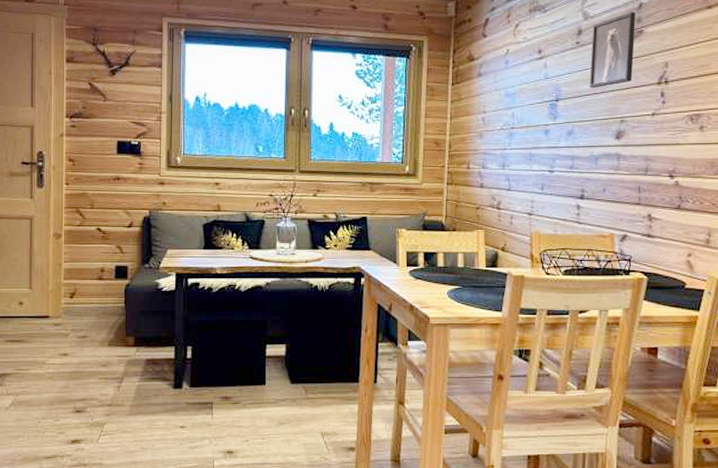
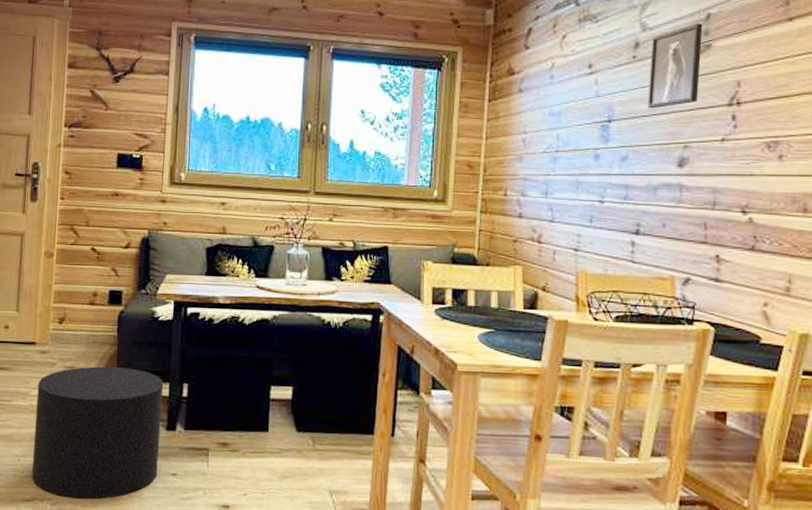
stool: none [51,335,170,453] -> present [31,366,164,499]

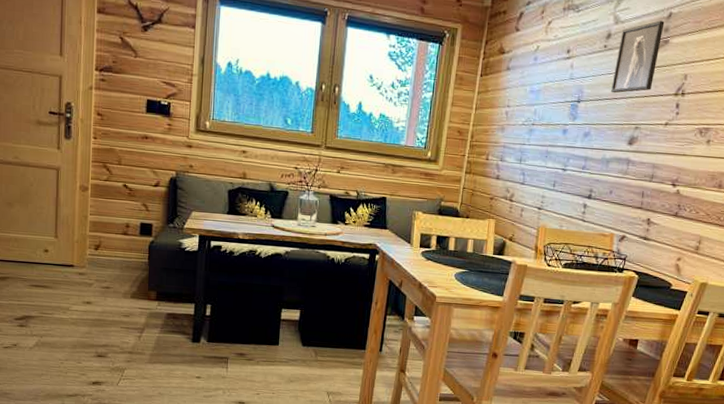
stool: present [31,366,164,499] -> none [73,287,190,396]

